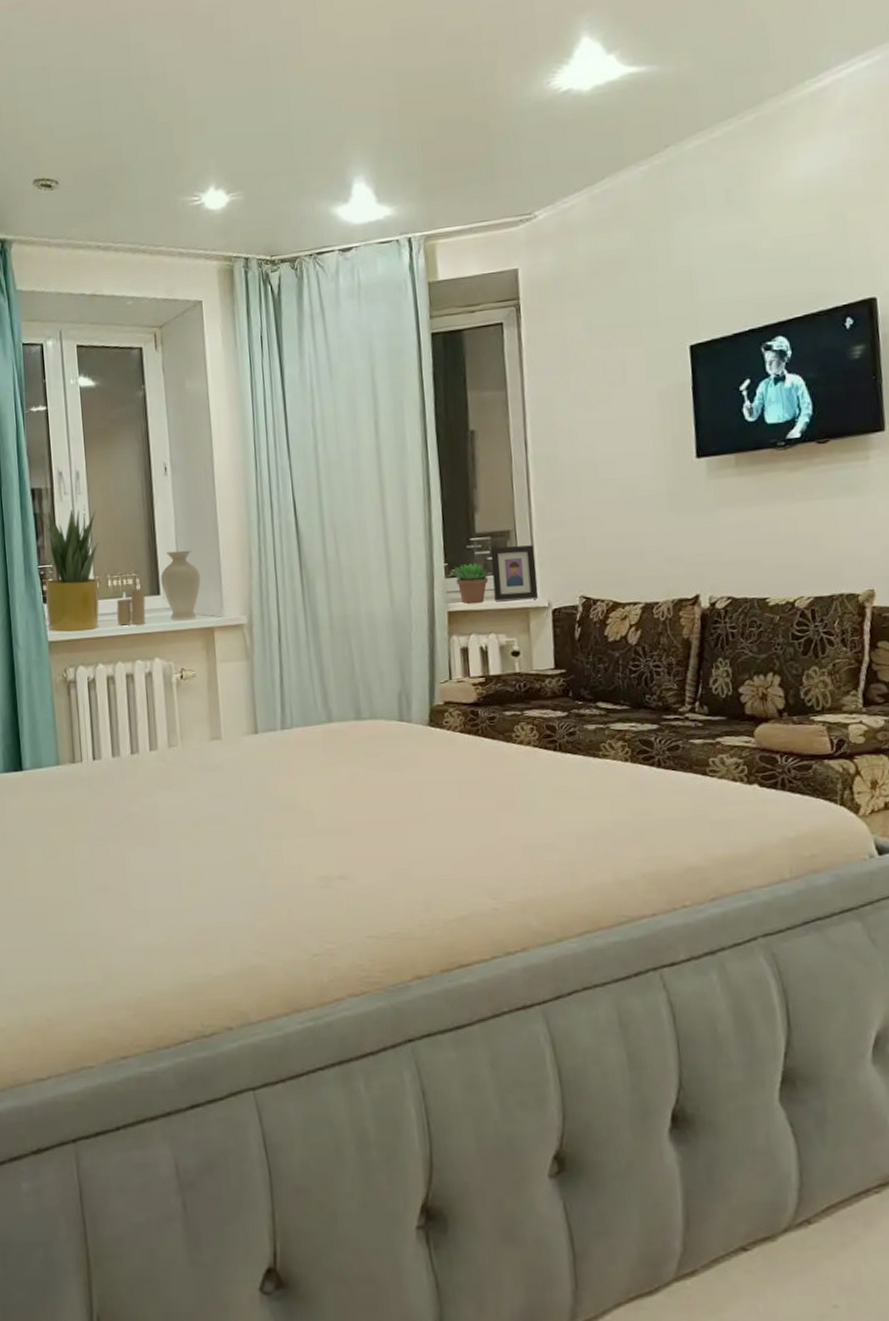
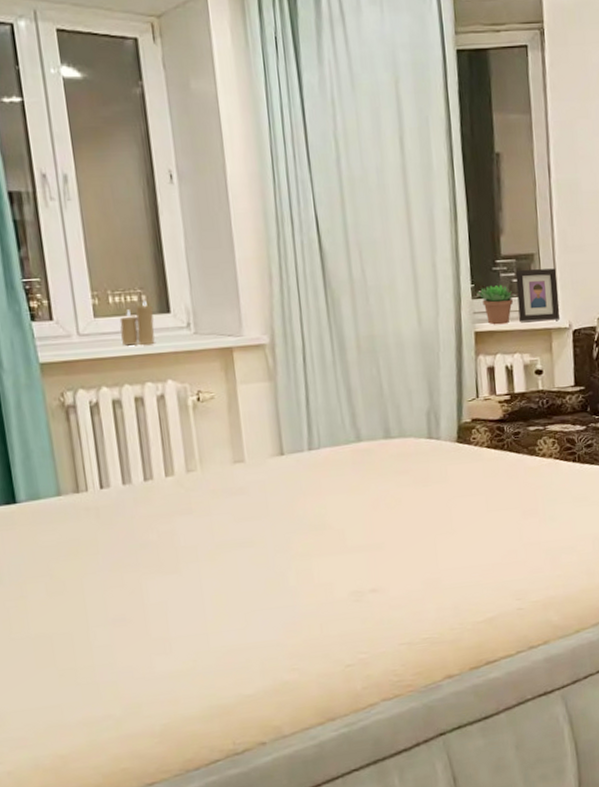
planter: present [41,506,99,633] -> none [23,213,100,353]
vase: present [161,550,201,621] -> none [170,265,217,340]

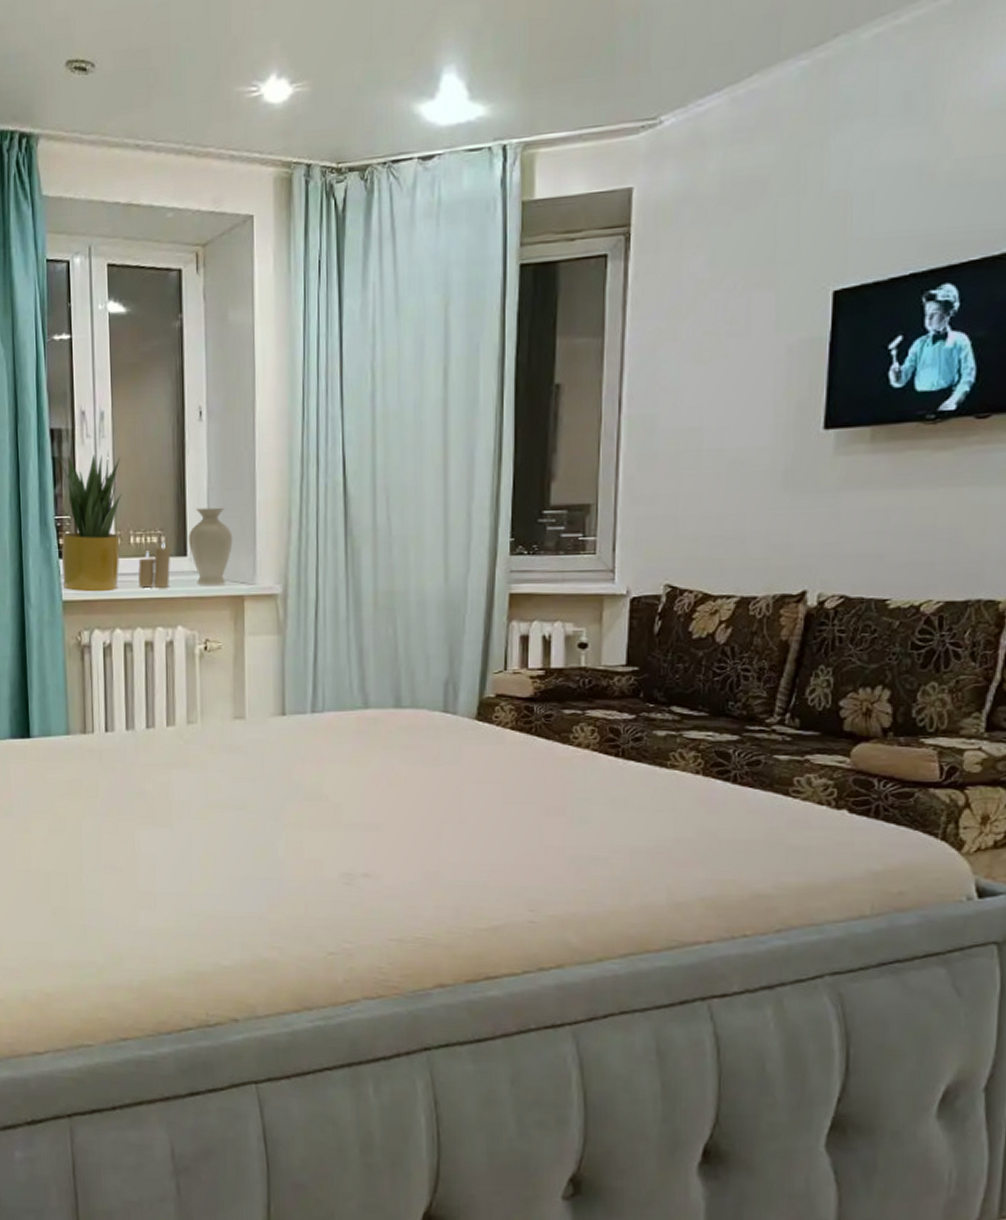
planter: none [23,213,100,353] -> present [60,451,123,592]
vase: none [170,265,217,340] -> present [189,507,233,586]
succulent plant: present [476,284,516,325] -> none [516,539,564,587]
picture frame: present [515,268,559,323] -> none [565,522,617,586]

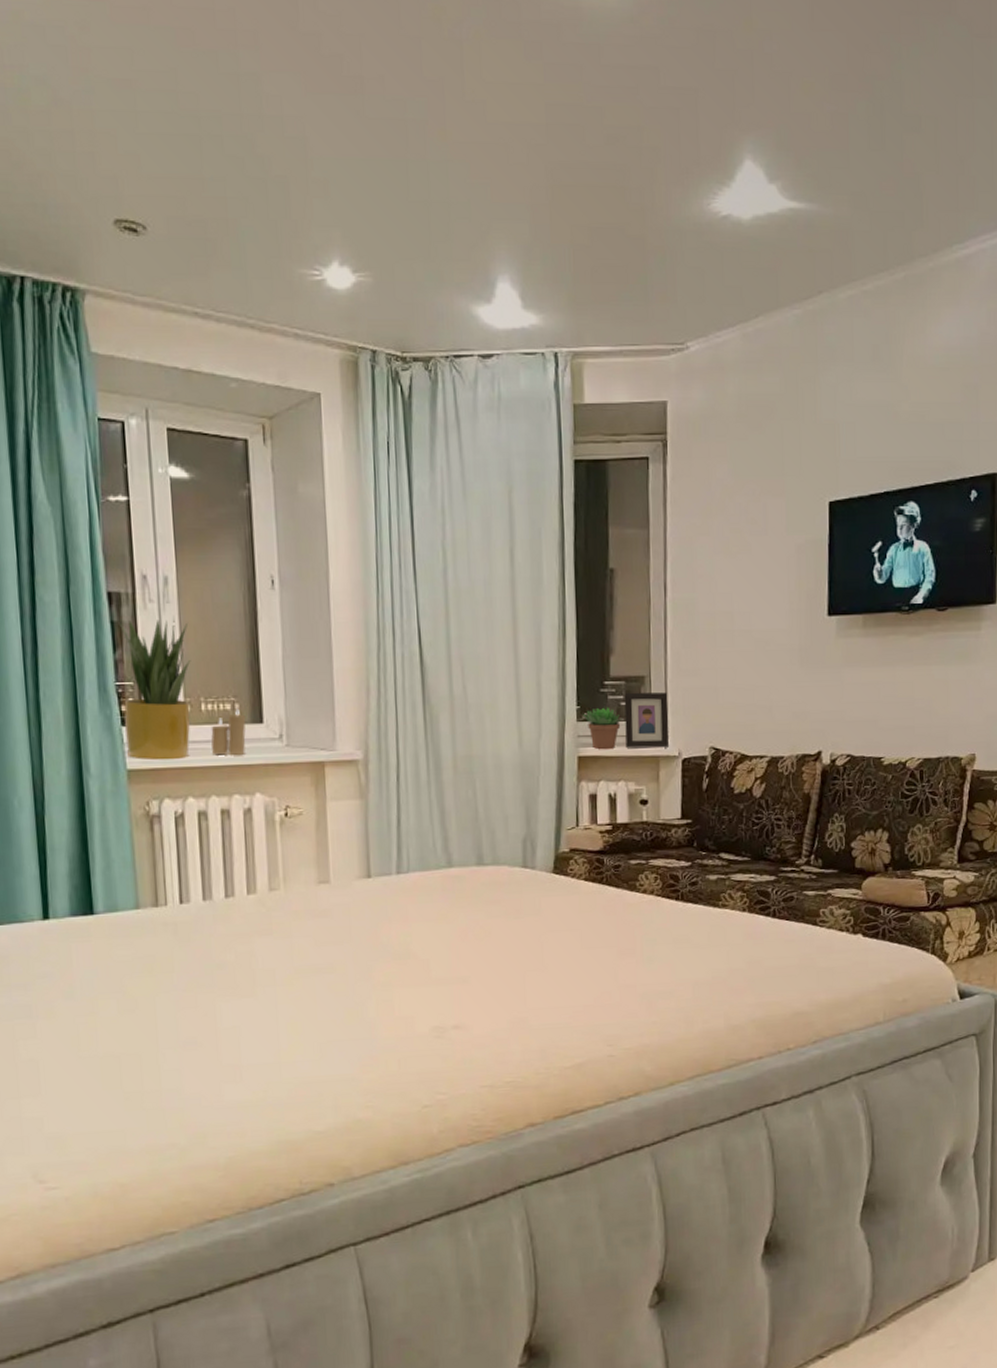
vase: present [189,507,233,586] -> none [264,675,311,753]
succulent plant: none [516,539,564,587] -> present [582,707,624,750]
picture frame: none [565,522,617,586] -> present [624,692,669,749]

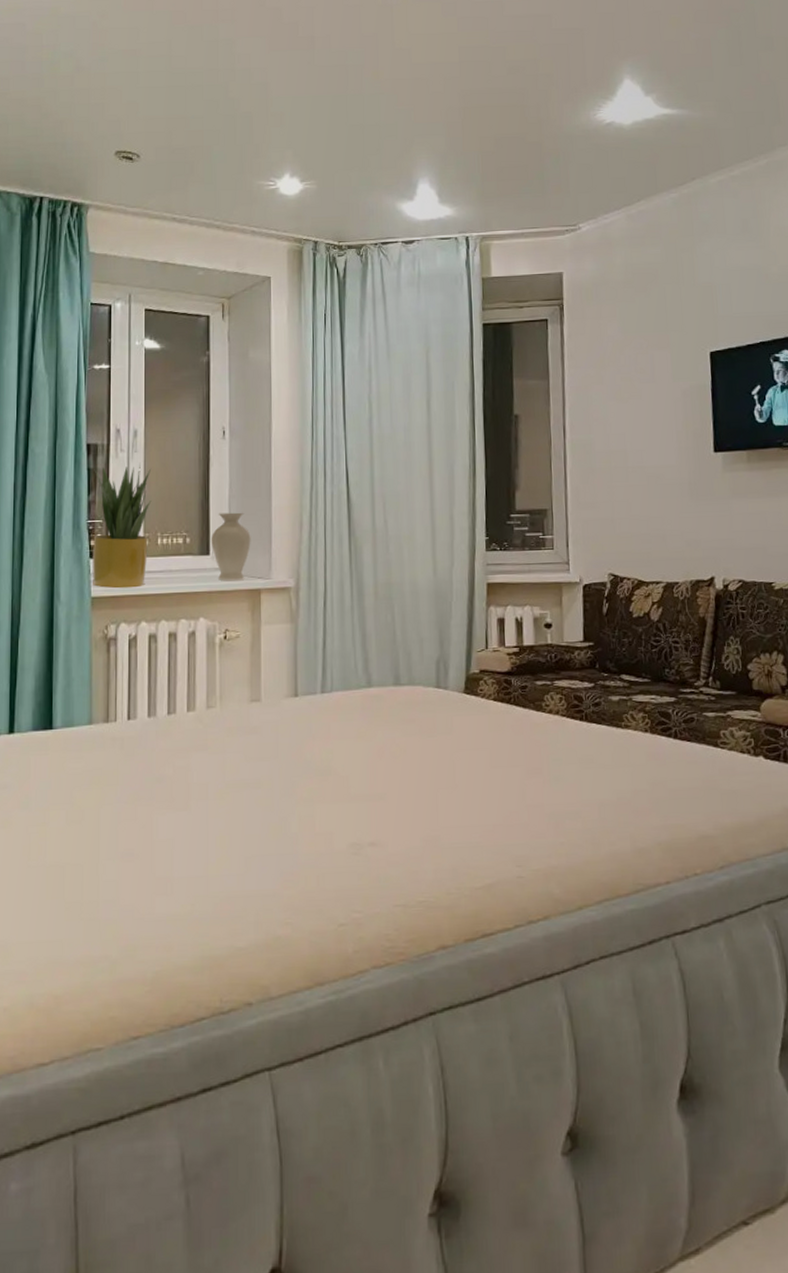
candle: present [210,708,246,756] -> none [163,542,195,585]
vase: none [264,675,311,753] -> present [212,512,251,581]
succulent plant: present [582,707,624,750] -> none [490,537,528,577]
picture frame: present [624,692,669,749] -> none [528,523,570,576]

